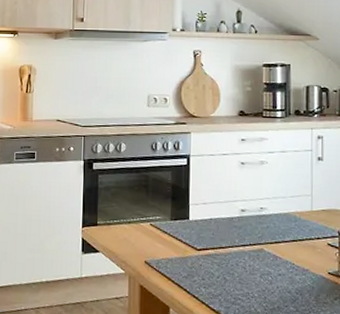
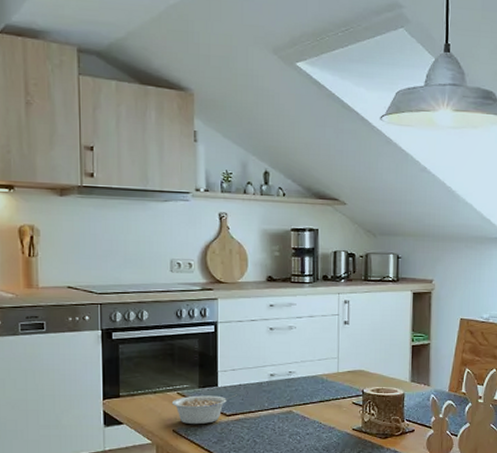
legume: none [144,227,208,258] -> present [171,394,237,425]

